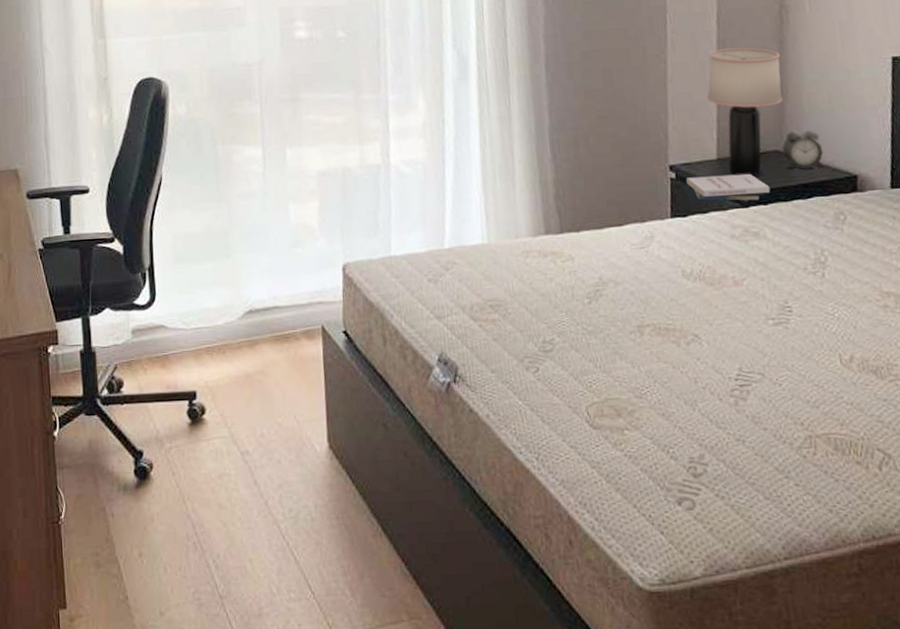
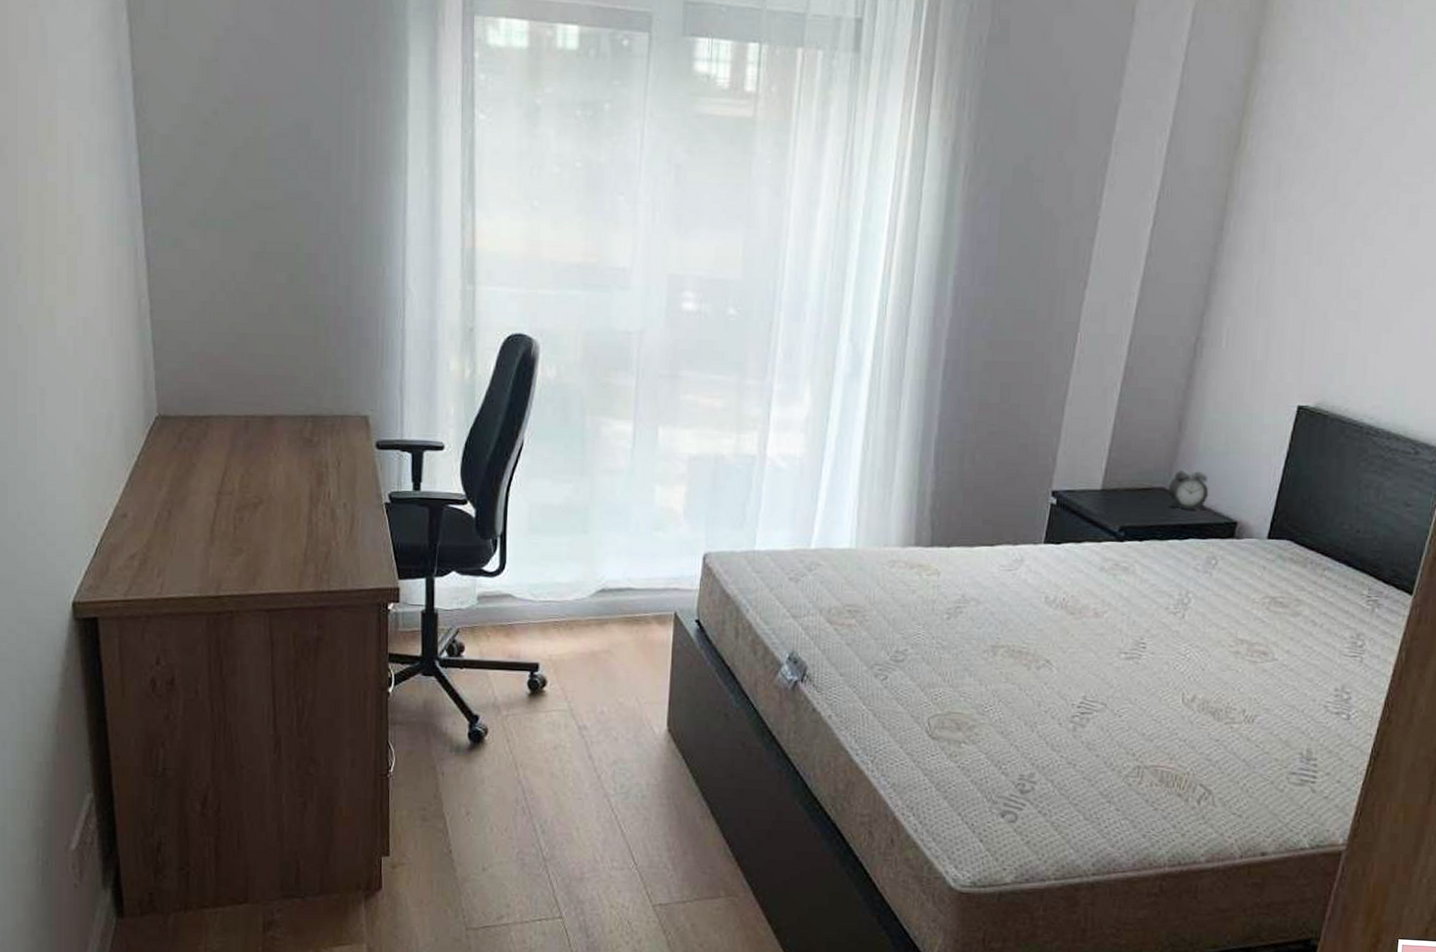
books: present [686,173,771,201] -> none [1066,505,1149,536]
table lamp: present [707,47,783,178] -> none [1103,376,1186,513]

